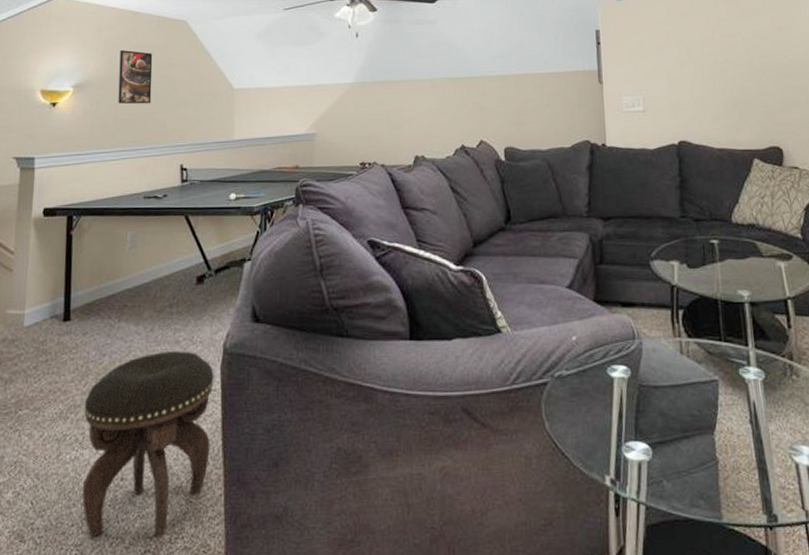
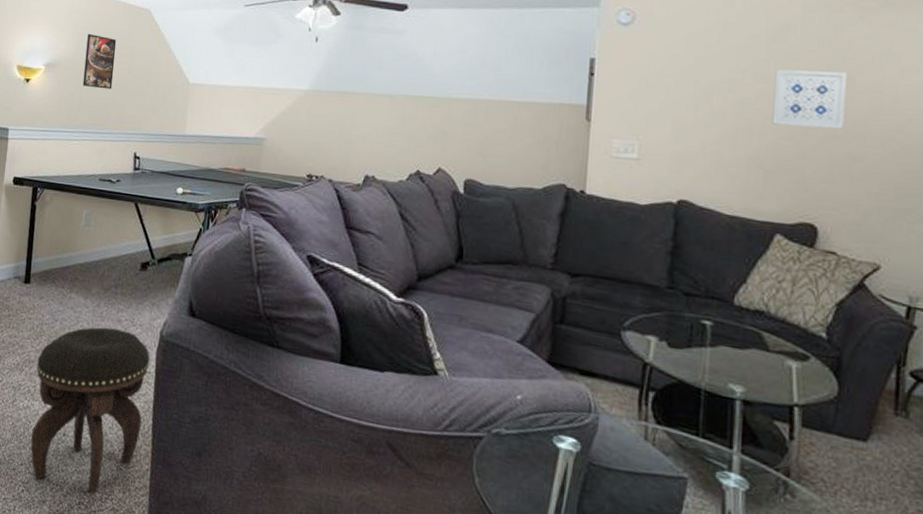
wall art: none [735,23,788,70] -> present [772,69,847,129]

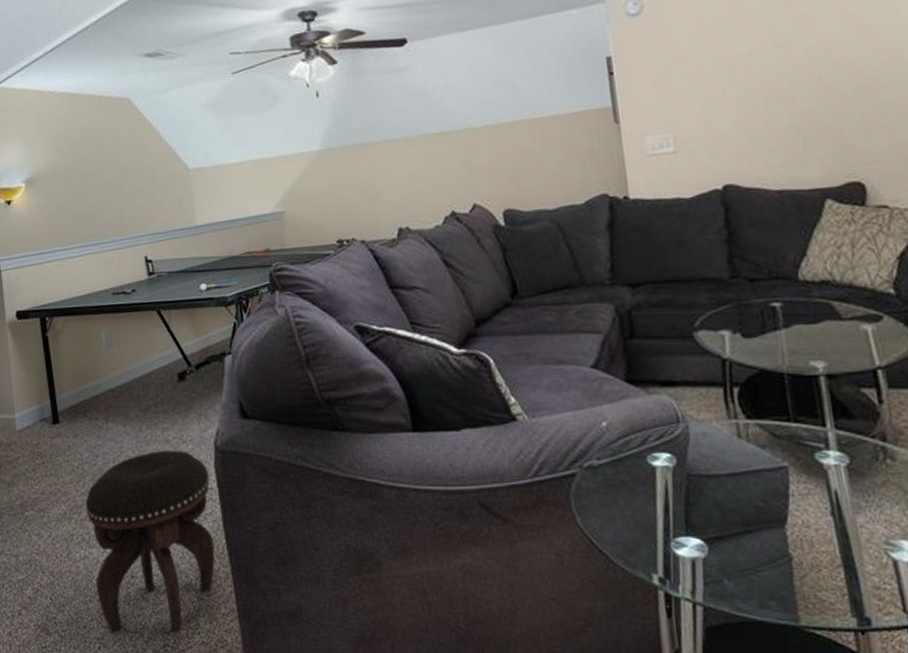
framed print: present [82,33,117,90] -> none [65,137,106,196]
wall art: present [772,69,847,129] -> none [794,20,871,89]

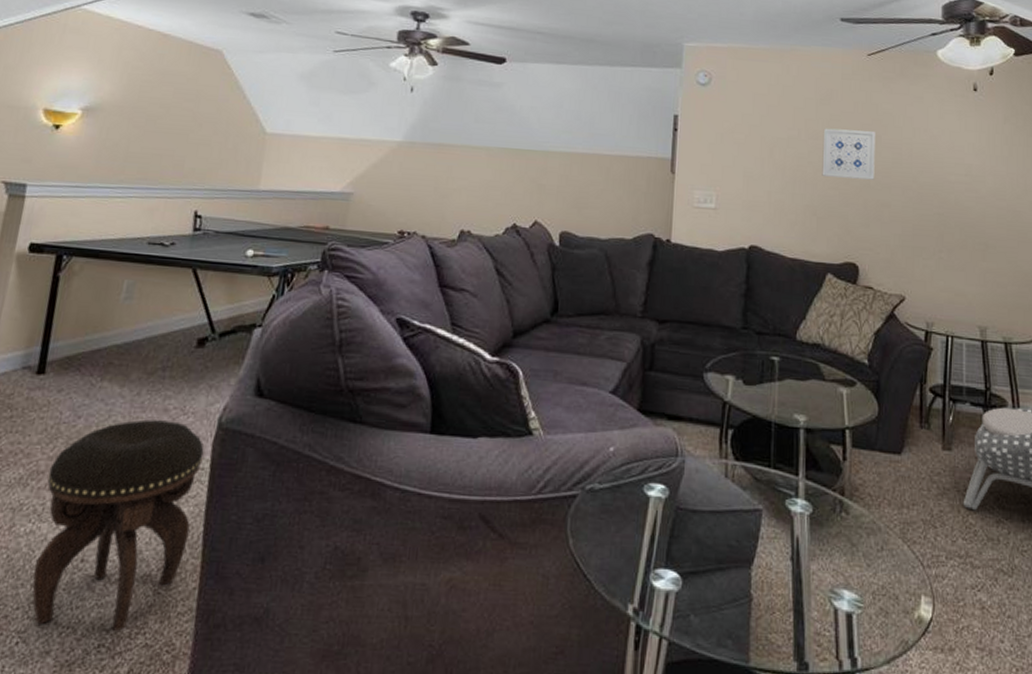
wall art: none [794,20,871,89] -> present [822,128,875,180]

